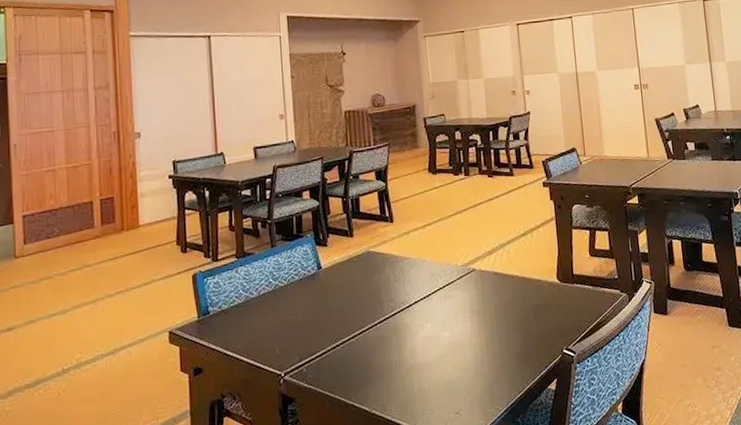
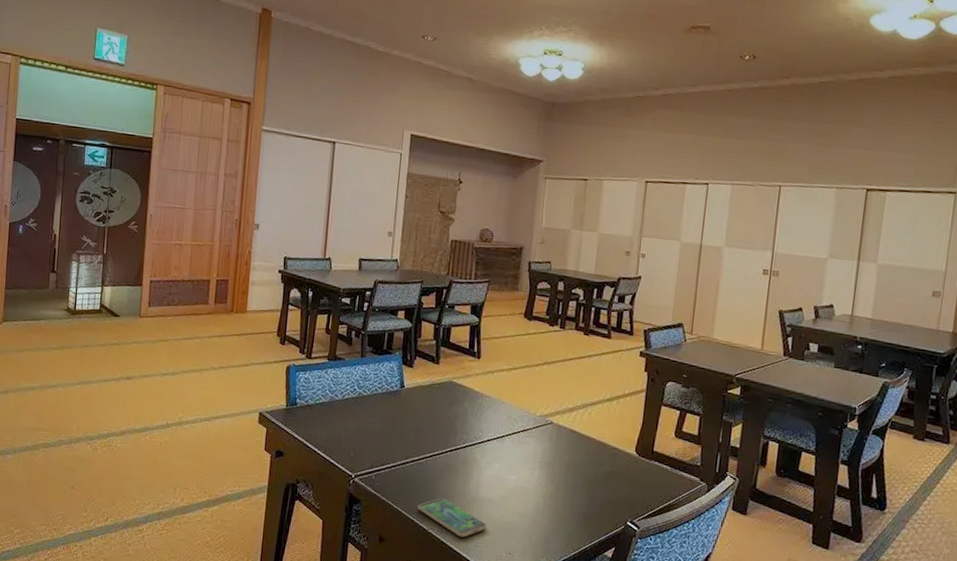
smartphone: none [356,373,430,410] -> present [418,498,487,538]

